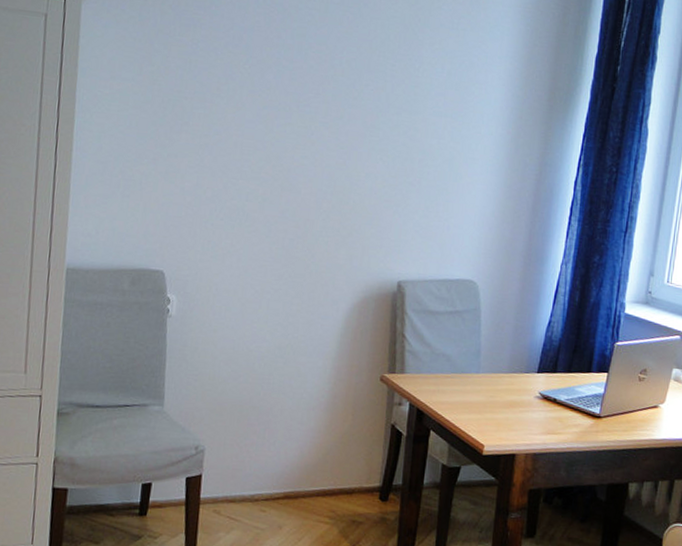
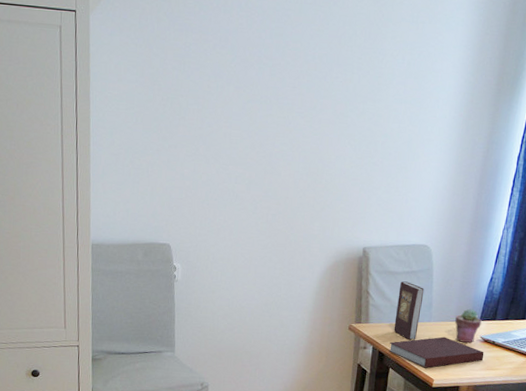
notebook: none [429,391,544,431] -> present [388,336,484,368]
book: none [435,323,471,395] -> present [394,281,425,340]
potted succulent: none [508,358,540,400] -> present [455,308,482,343]

